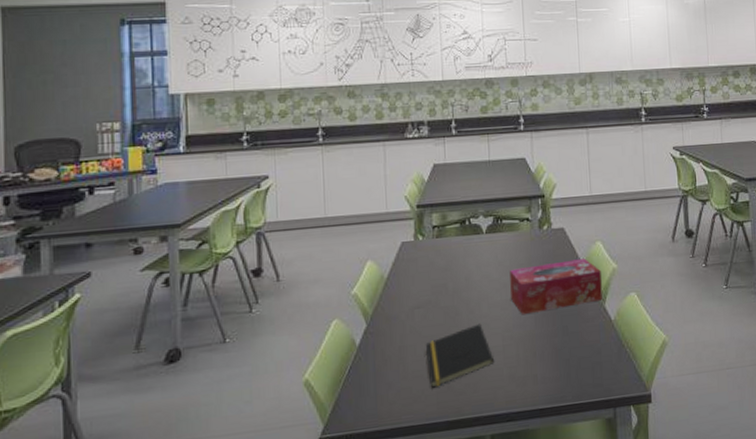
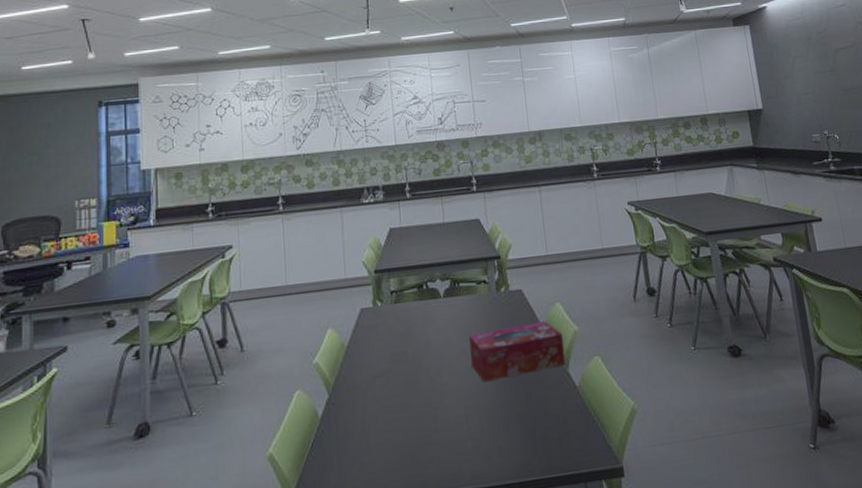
notepad: present [425,323,495,388] -> none [387,392,458,462]

